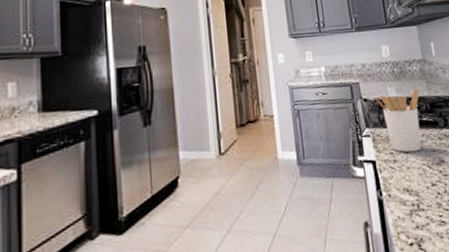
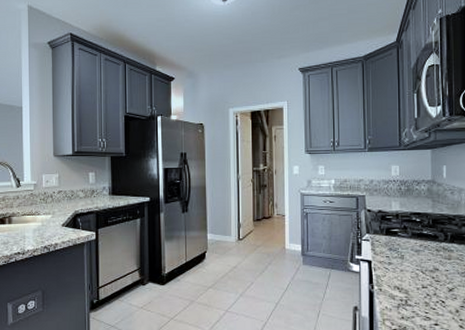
utensil holder: present [374,88,422,153] -> none [378,205,423,258]

